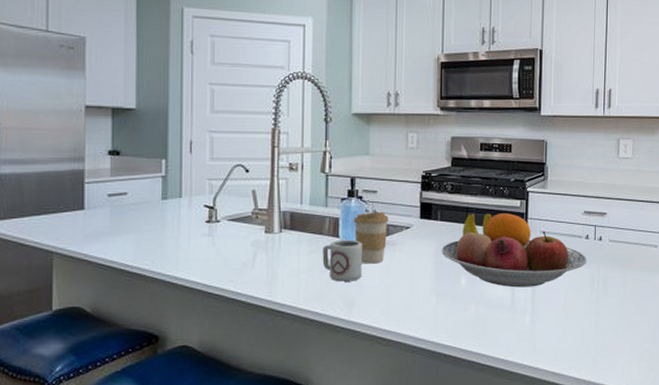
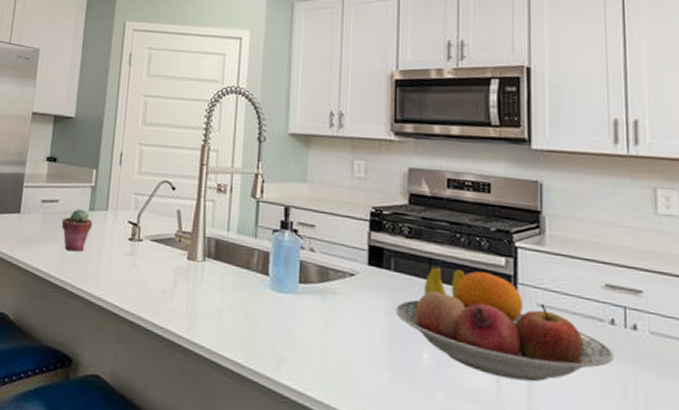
potted succulent: none [133,199,167,240] -> present [61,209,93,252]
cup: present [322,239,362,282] -> none [248,278,296,332]
coffee cup: present [353,212,389,264] -> none [286,249,329,315]

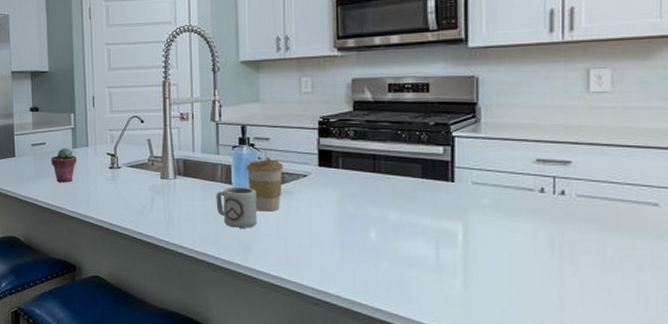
cup: none [248,278,296,332] -> present [216,187,257,228]
coffee cup: none [286,249,329,315] -> present [246,159,283,212]
fruit bowl: present [395,265,615,382] -> none [345,160,543,246]

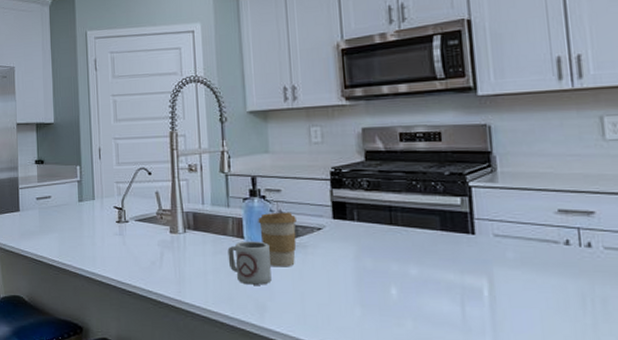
potted succulent: present [51,148,77,183] -> none [56,202,84,238]

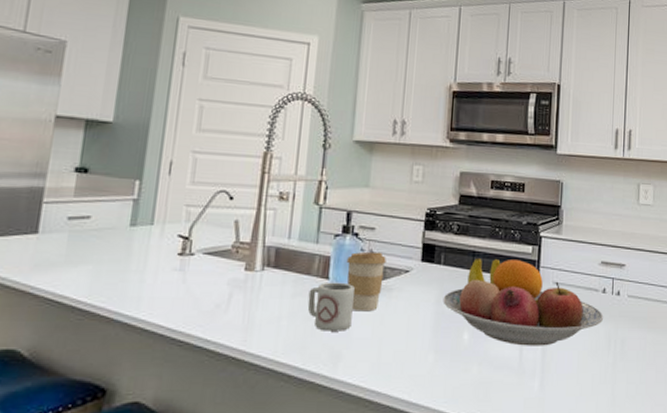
fruit bowl: none [362,212,572,303] -> present [443,257,604,346]

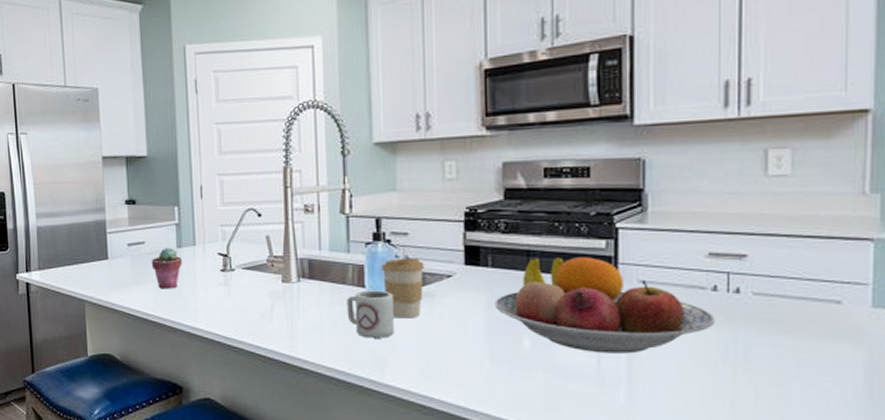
potted succulent: none [93,225,135,273] -> present [151,248,183,289]

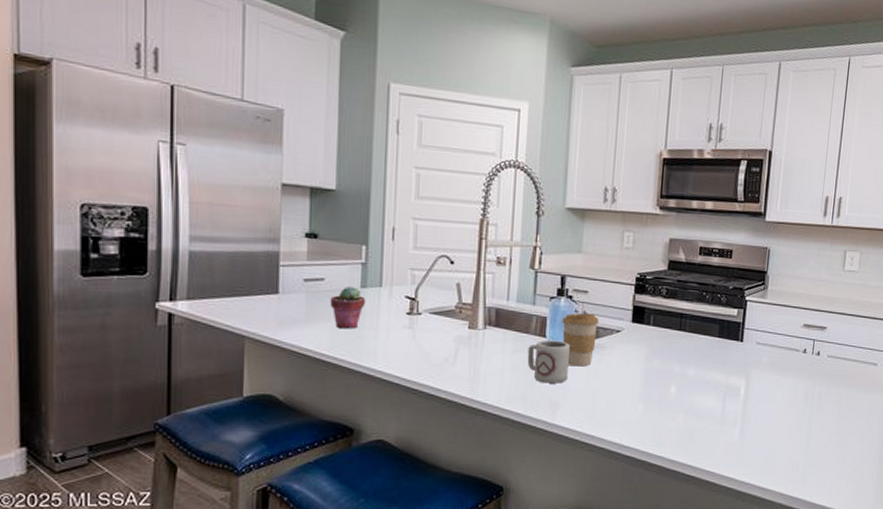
fruit bowl: present [494,257,716,354] -> none [652,319,803,400]

